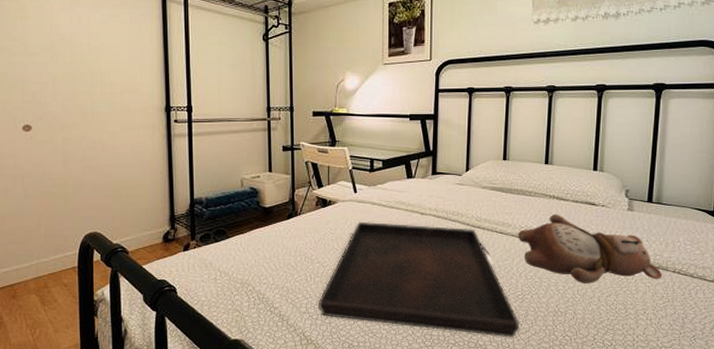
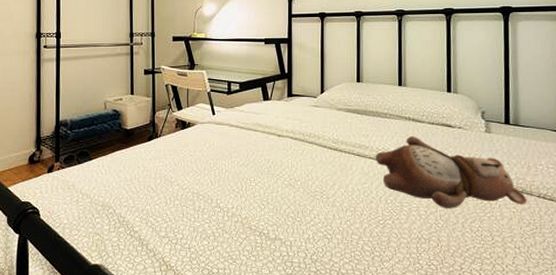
serving tray: present [317,222,520,338] -> none [177,144,383,266]

